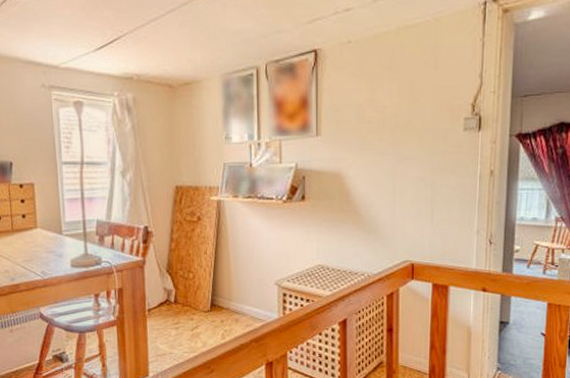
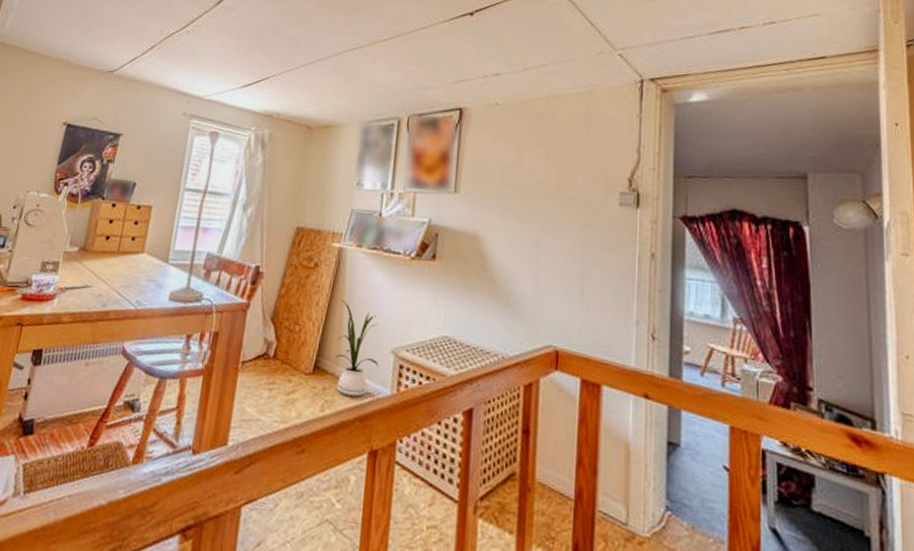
house plant: none [224,246,266,324] -> present [335,299,379,397]

